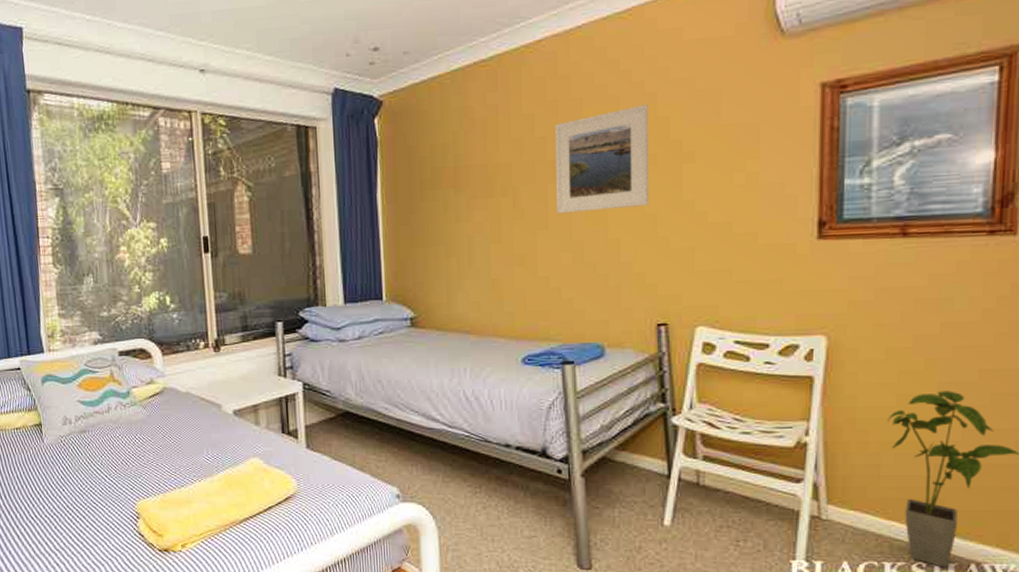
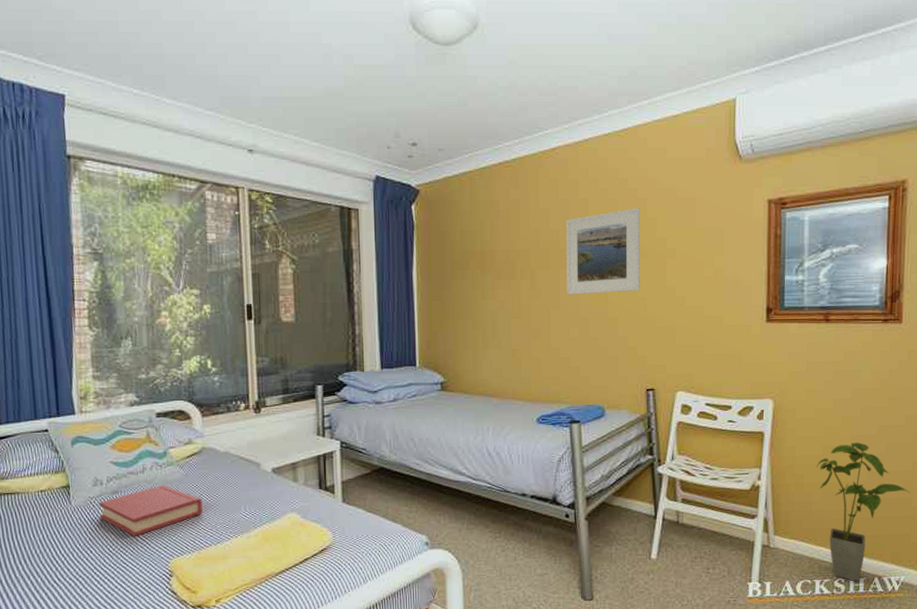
hardback book: none [69,425,166,476] -> present [99,484,203,536]

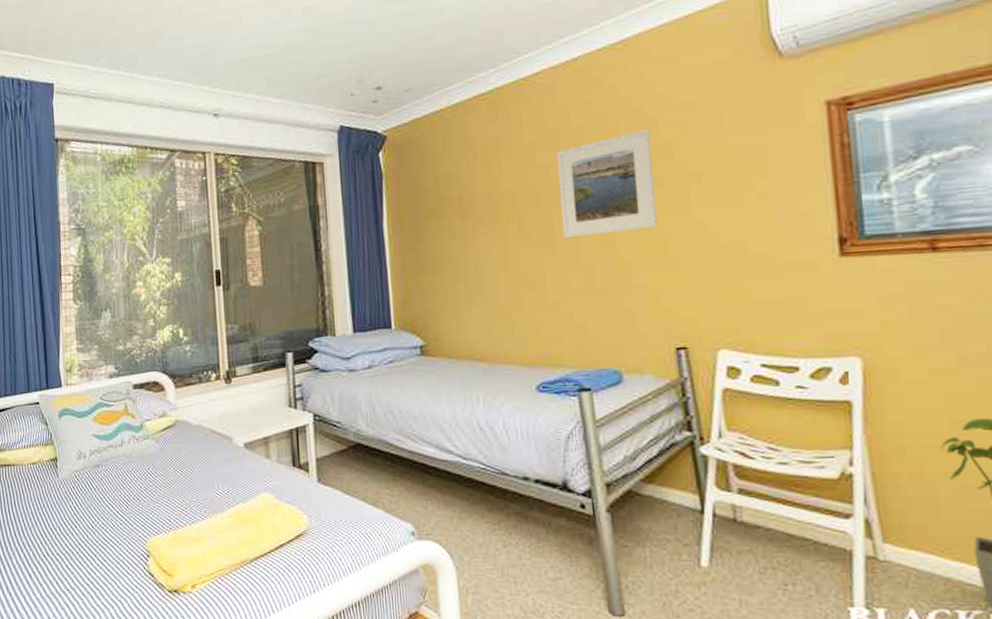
hardback book: present [99,484,203,536] -> none [83,459,177,512]

